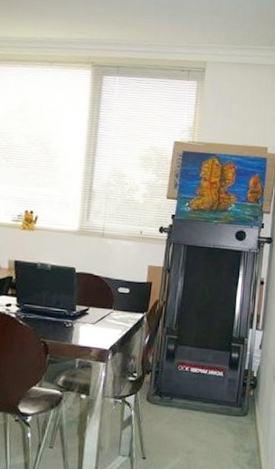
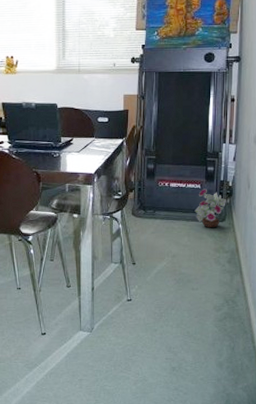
decorative plant: none [215,377,250,423] -> present [194,189,226,228]

